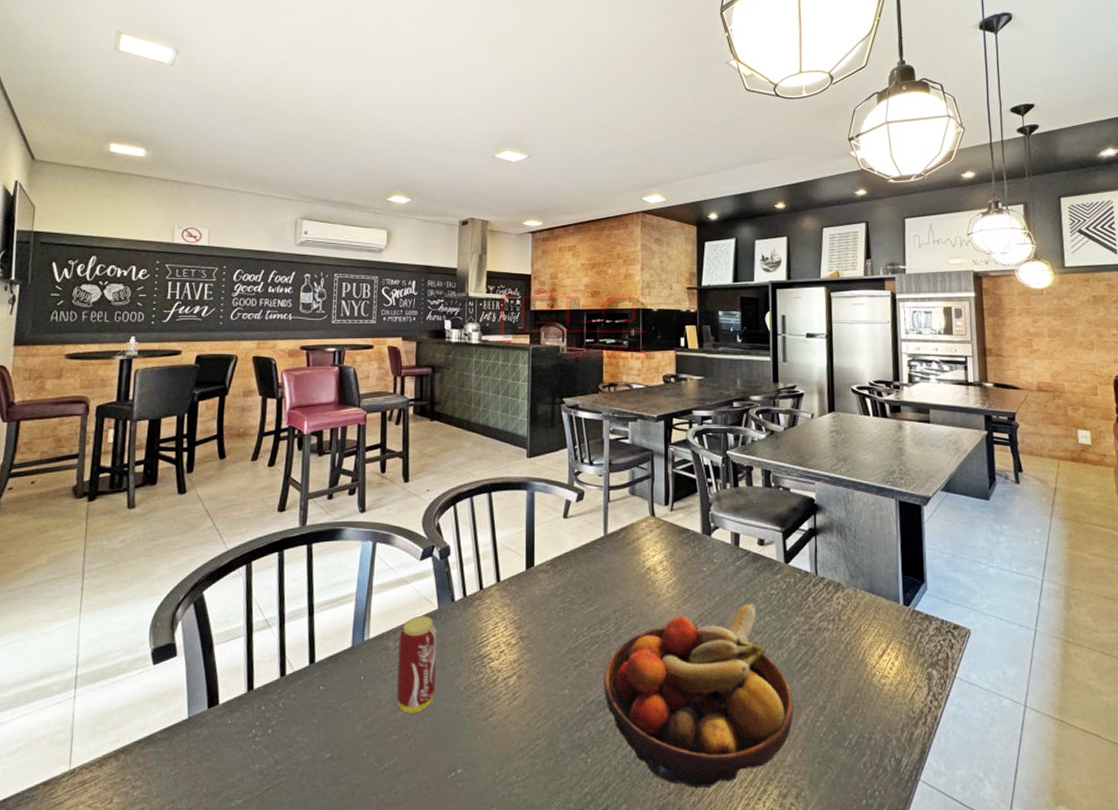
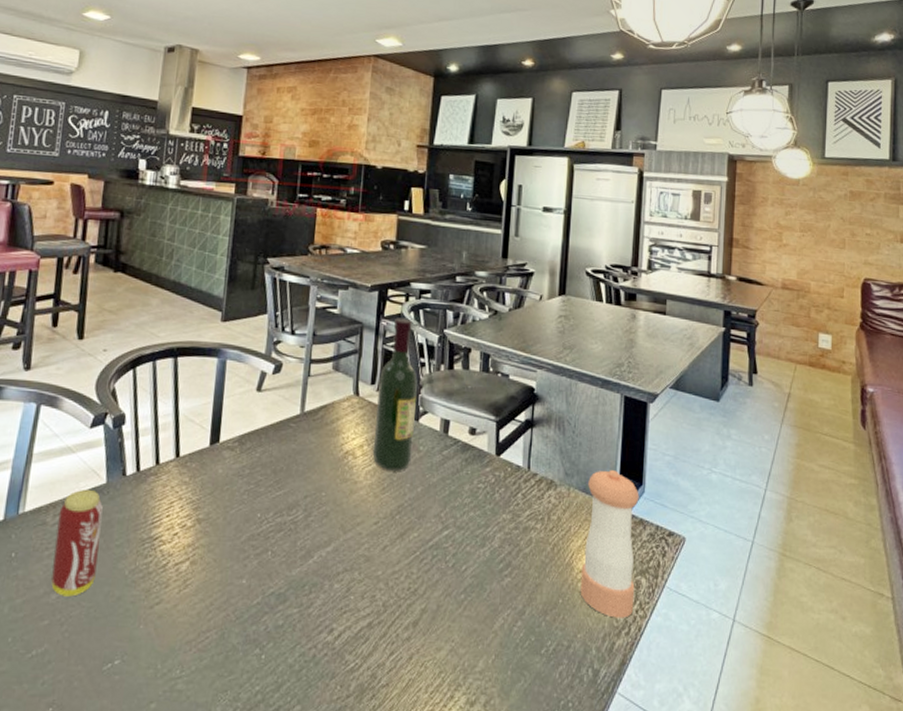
fruit bowl: present [603,603,794,788] -> none [286,496,491,691]
wine bottle: none [672,443,708,583] -> present [372,317,417,471]
pepper shaker: none [873,570,928,709] -> present [580,470,639,618]

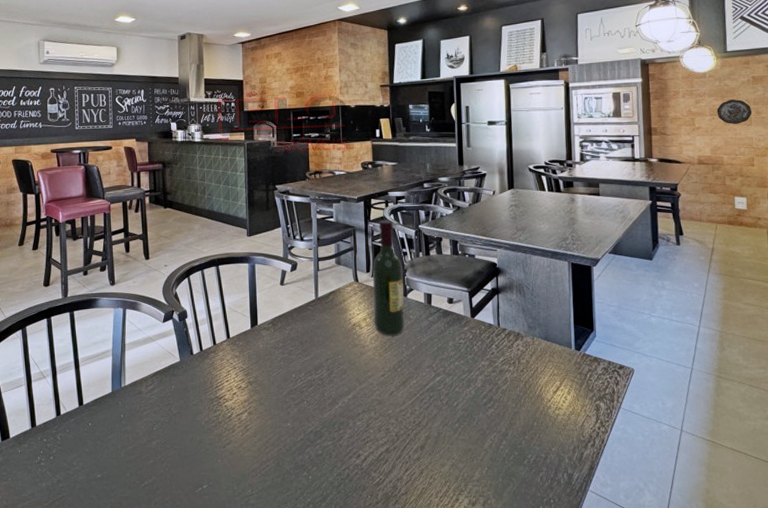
beverage can: present [51,490,103,597] -> none [149,367,181,443]
pepper shaker: present [580,470,639,618] -> none [548,321,596,434]
decorative plate: none [808,215,847,246] -> present [716,99,752,124]

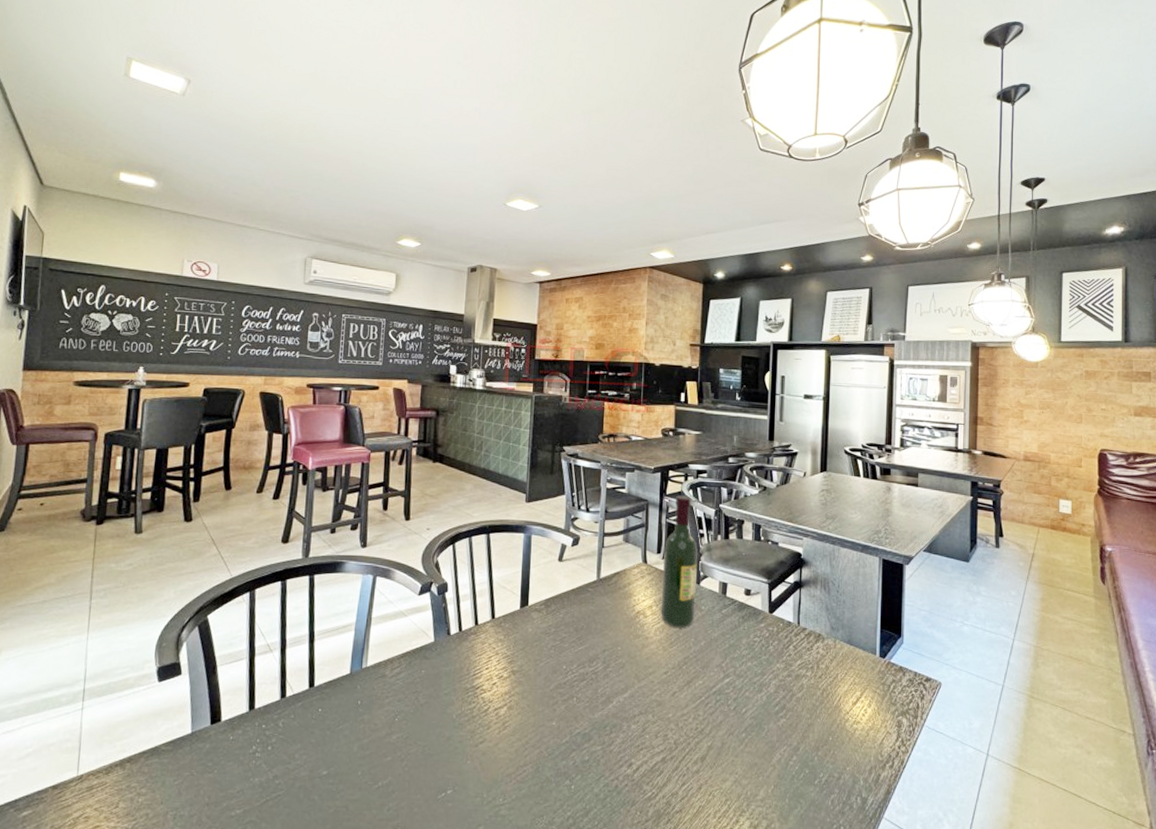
decorative plate: present [716,99,752,124] -> none [1047,394,1083,421]

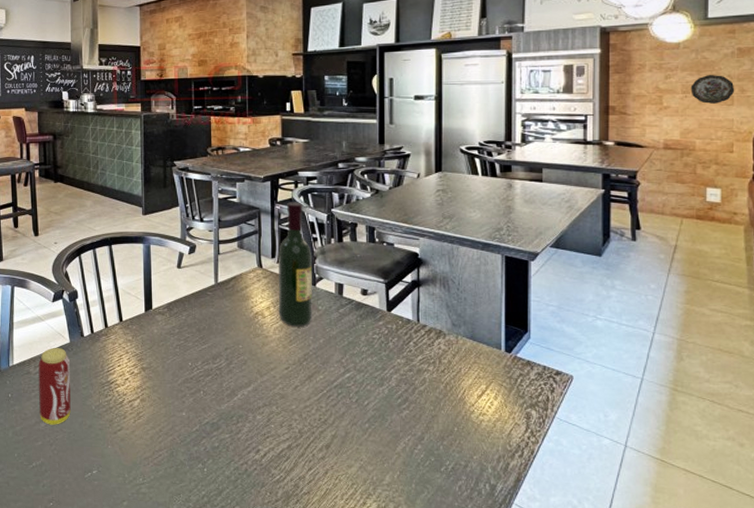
beverage can: none [392,647,432,737] -> present [38,348,71,425]
decorative plate: none [1047,394,1083,421] -> present [690,75,735,104]

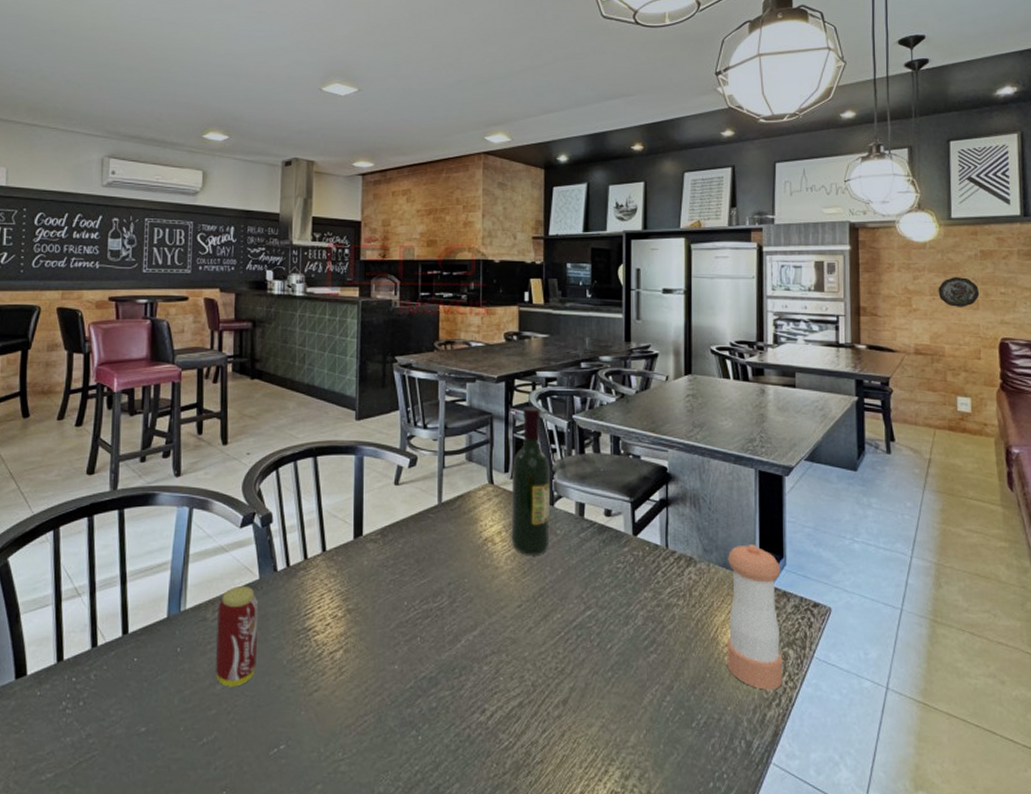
pepper shaker: none [473,320,526,444] -> present [727,544,783,690]

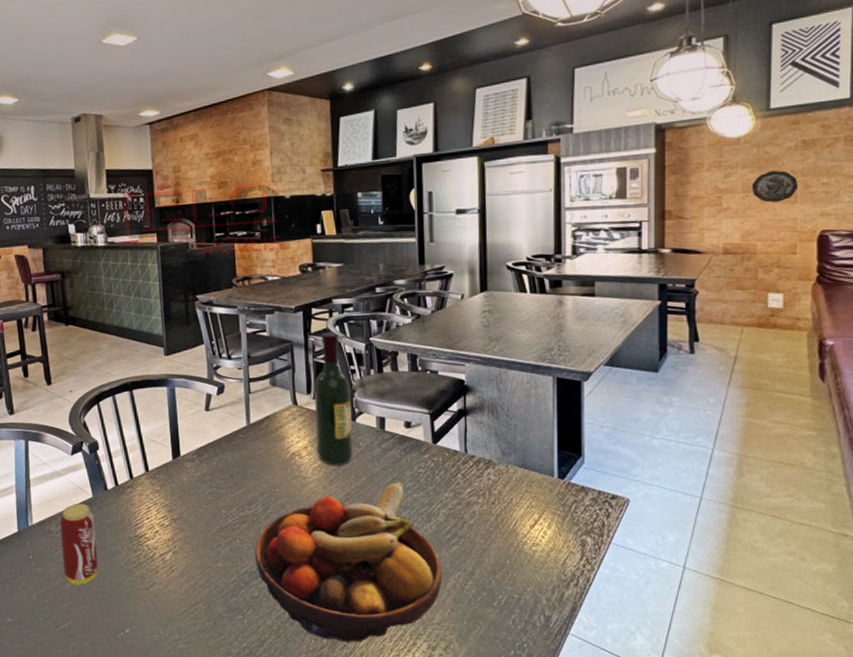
fruit bowl: none [436,577,639,767] -> present [254,482,442,642]
pepper shaker: present [727,544,783,690] -> none [526,446,581,573]

